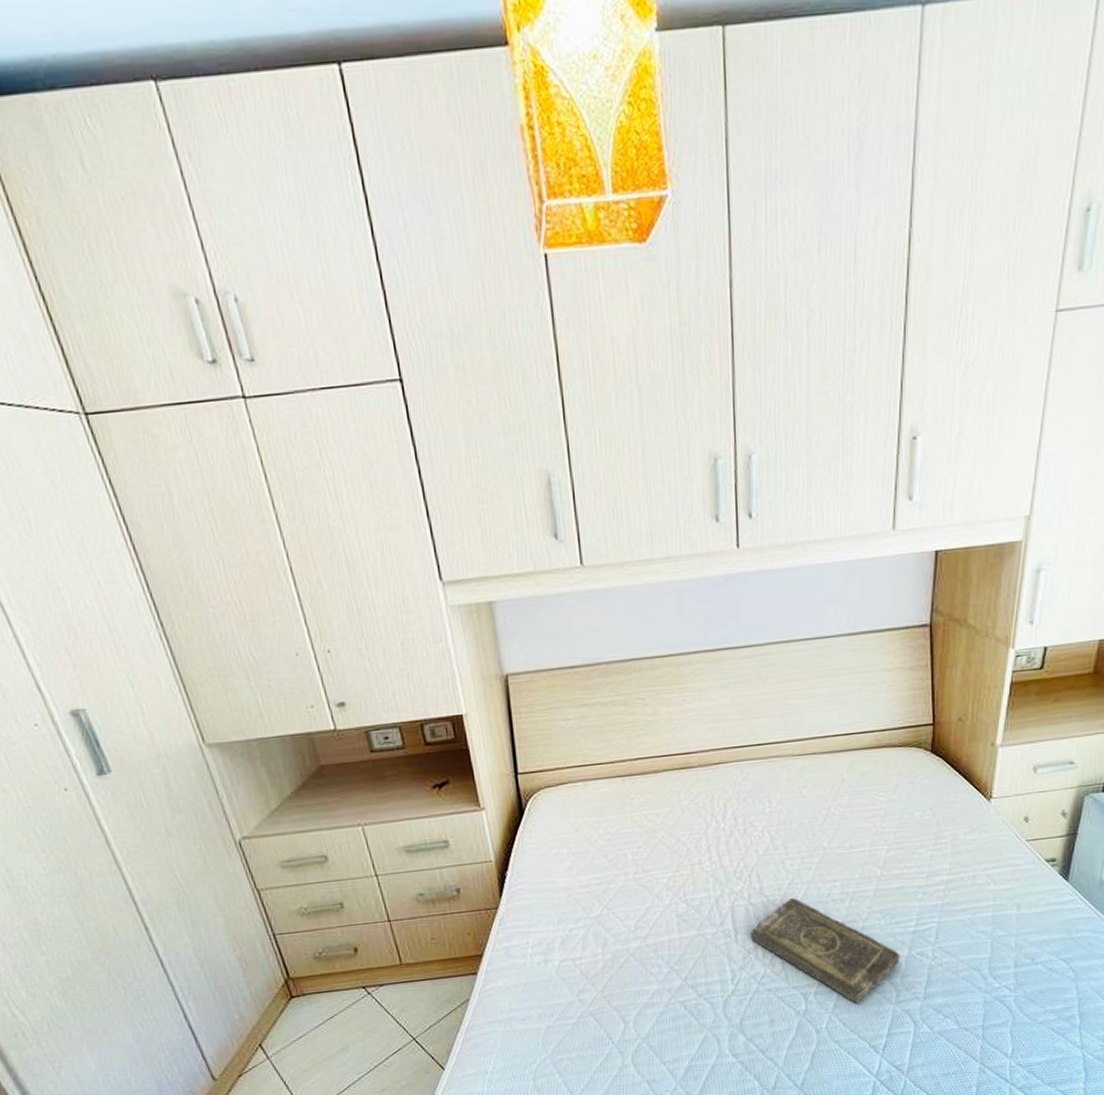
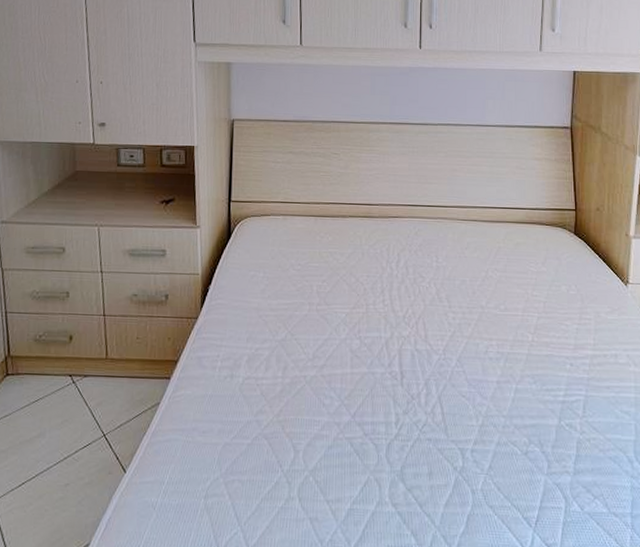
book: present [751,897,900,1003] -> none [415,349,551,468]

